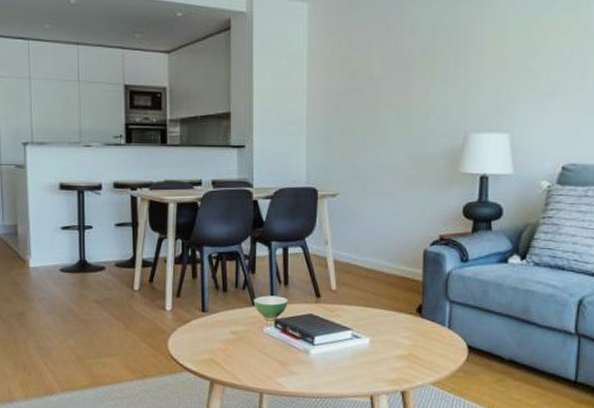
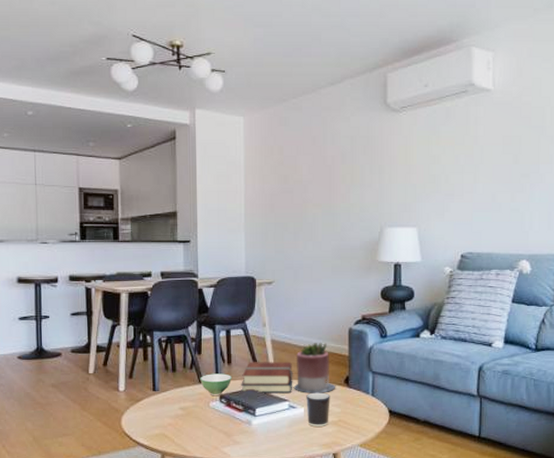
books: none [298,284,358,320] -> present [241,362,293,393]
succulent planter: none [359,264,406,323] -> present [294,342,335,393]
mug: none [372,321,400,361] -> present [306,392,330,428]

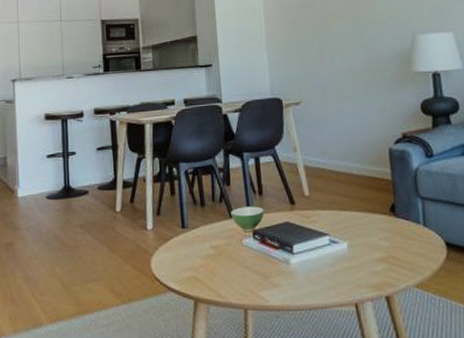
books: present [241,362,293,393] -> none [275,189,332,227]
succulent planter: present [294,342,335,393] -> none [332,165,380,226]
mug: present [306,392,330,428] -> none [348,223,377,266]

